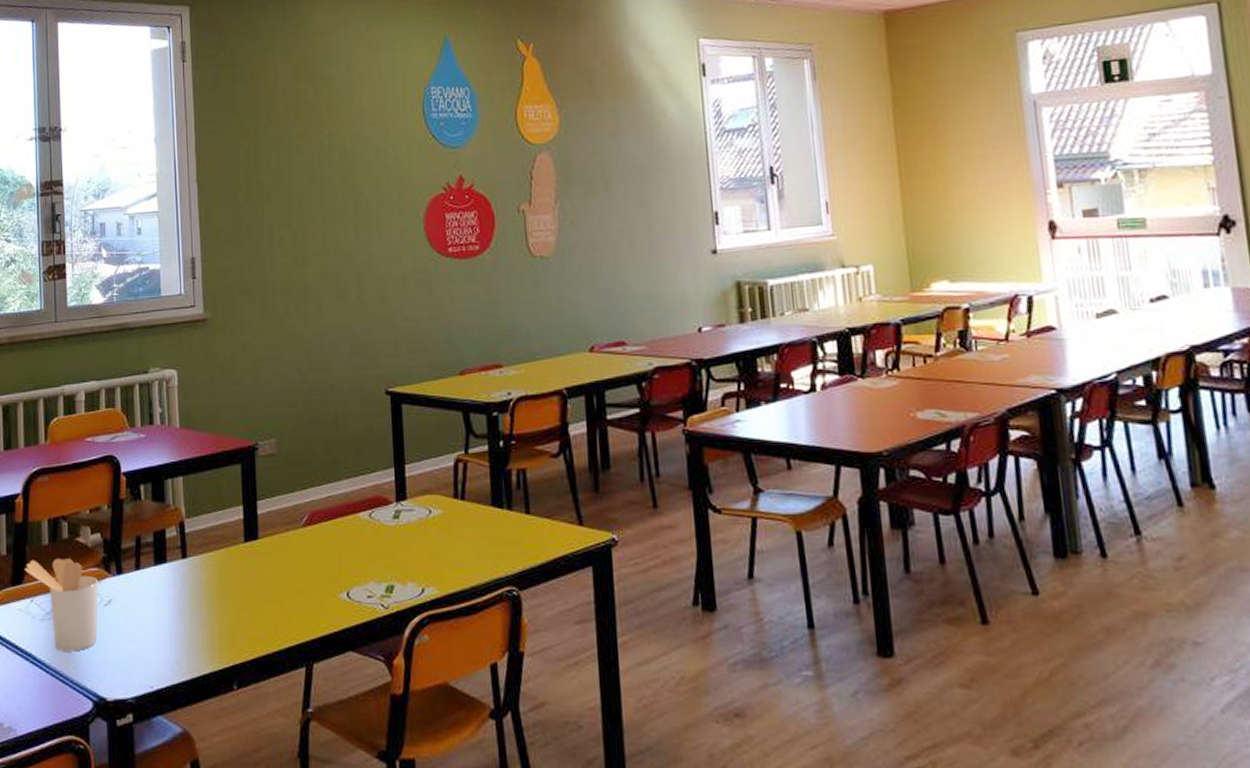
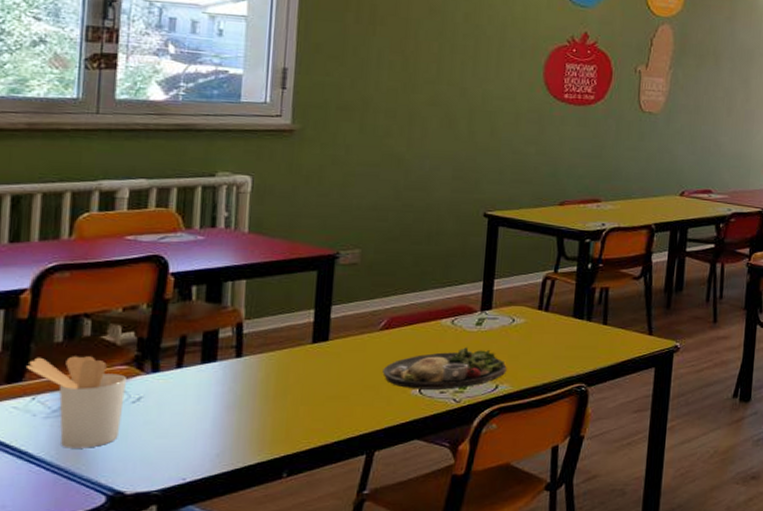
dinner plate: none [310,543,431,593] -> present [382,346,507,390]

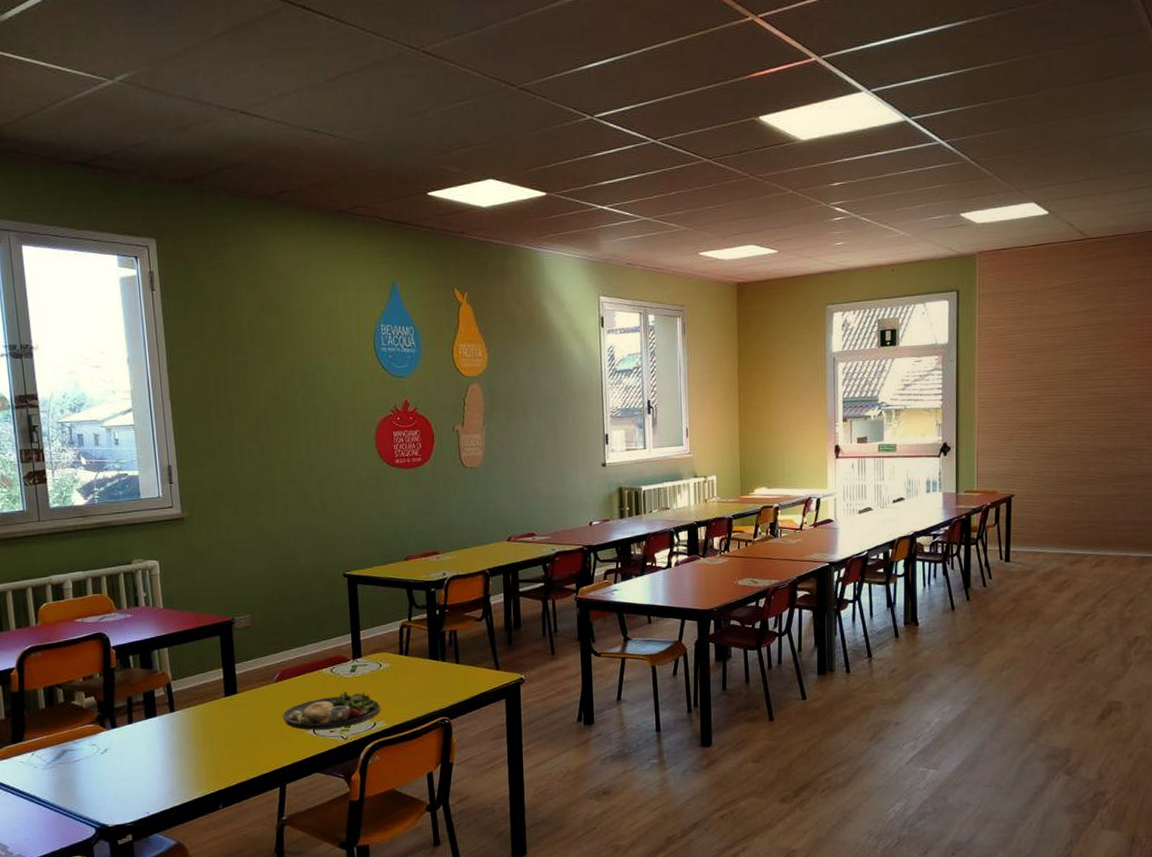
utensil holder: present [25,356,126,448] -> none [23,718,97,792]

